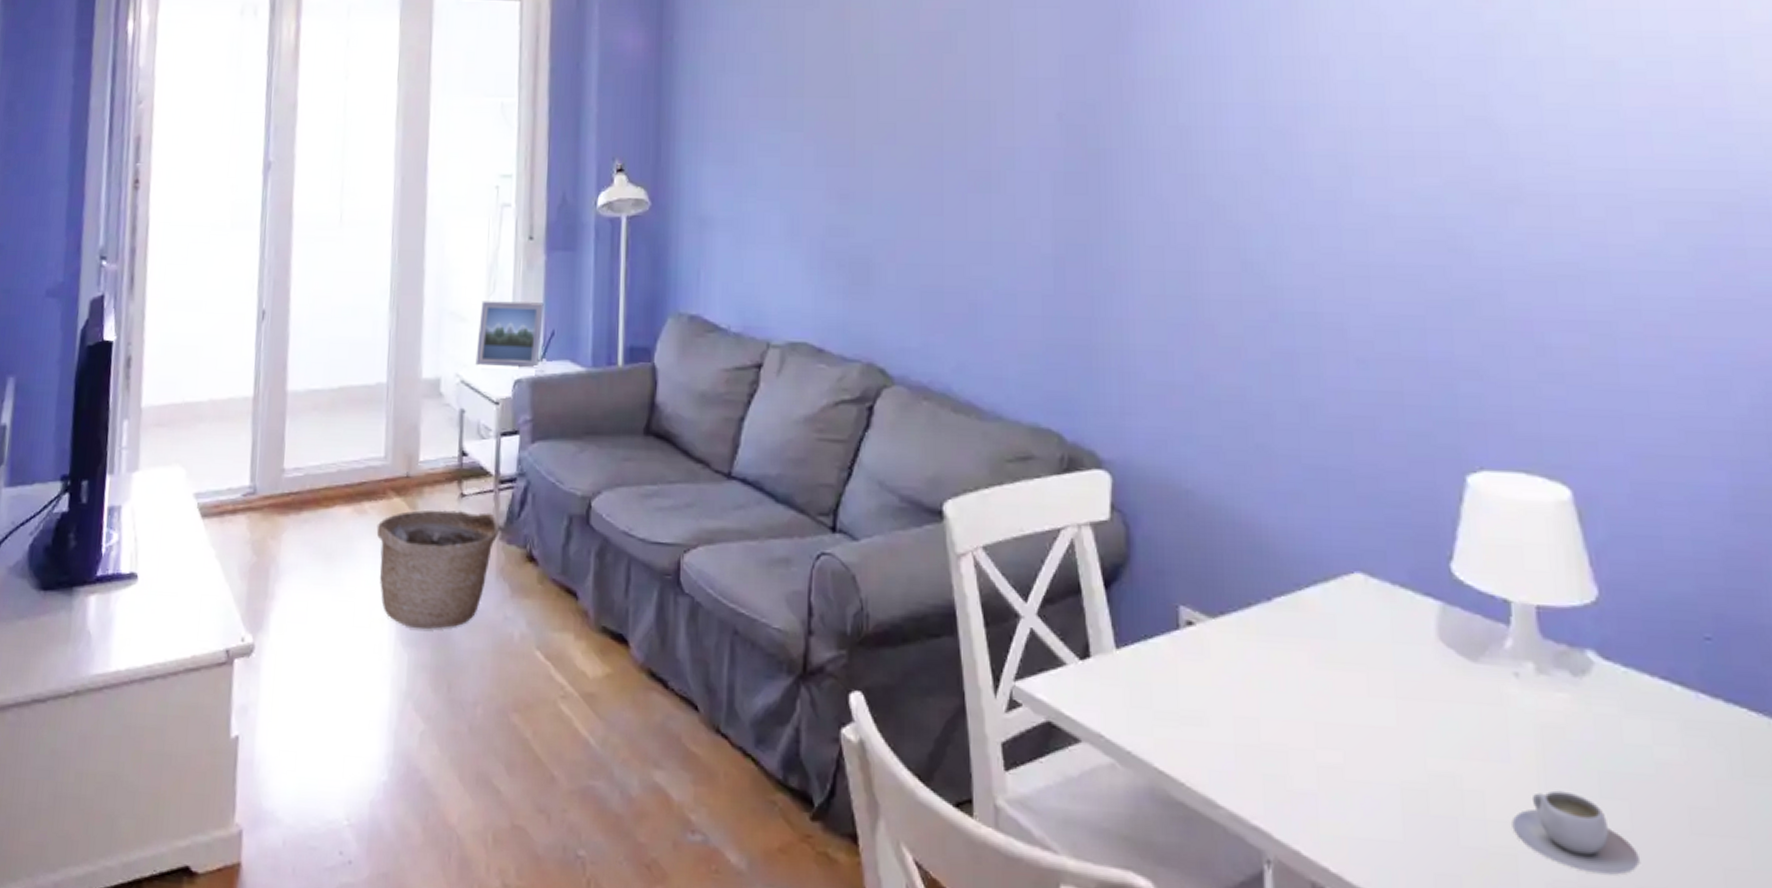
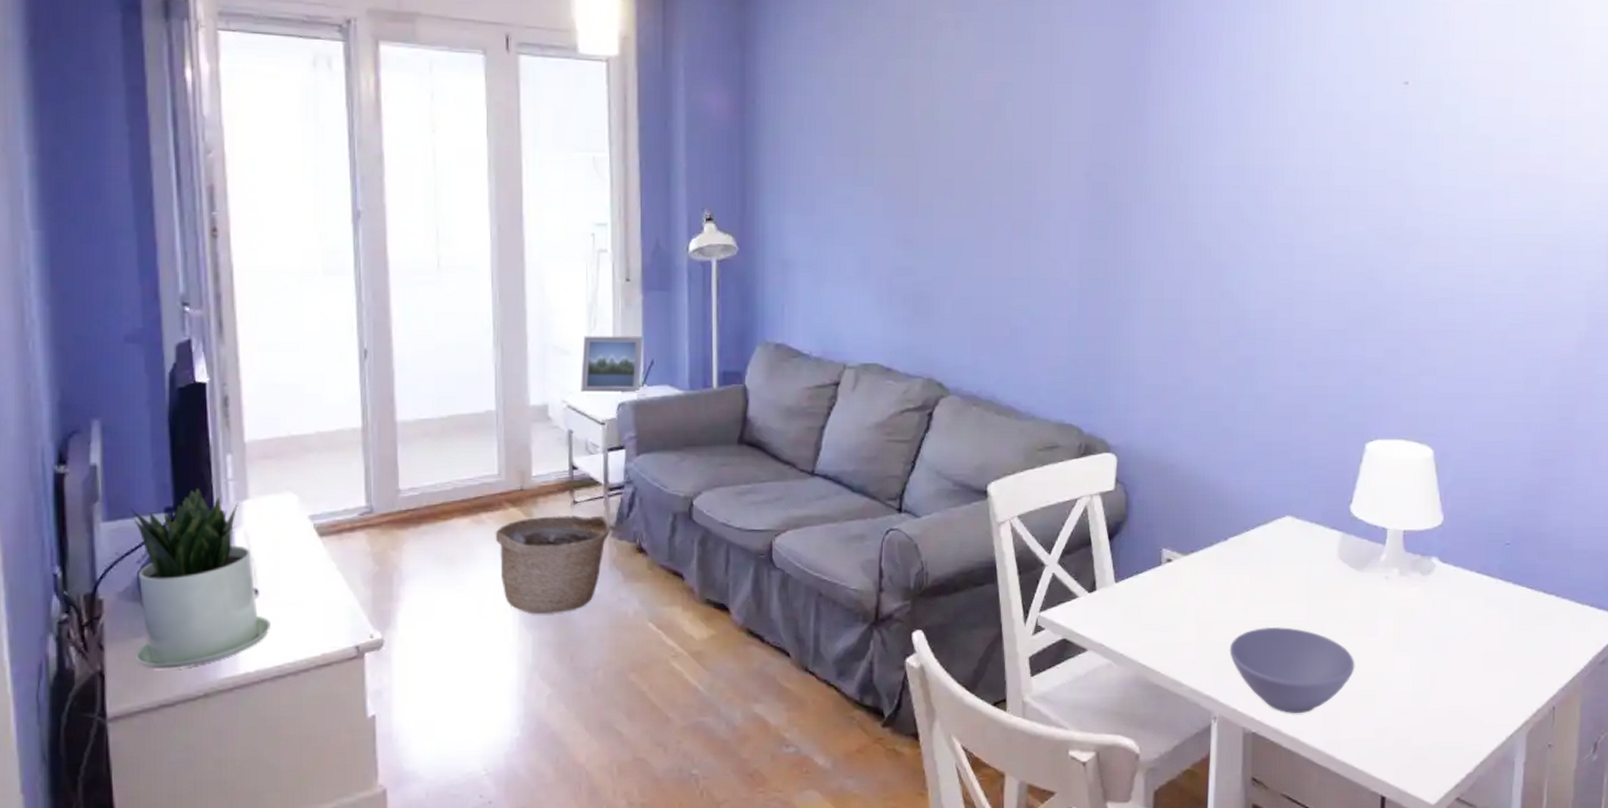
planter: none [15,456,146,659] -> present [130,488,270,670]
bowl: none [1284,732,1479,870] -> present [1229,626,1355,713]
teacup: present [1512,790,1640,875] -> none [1375,651,1451,701]

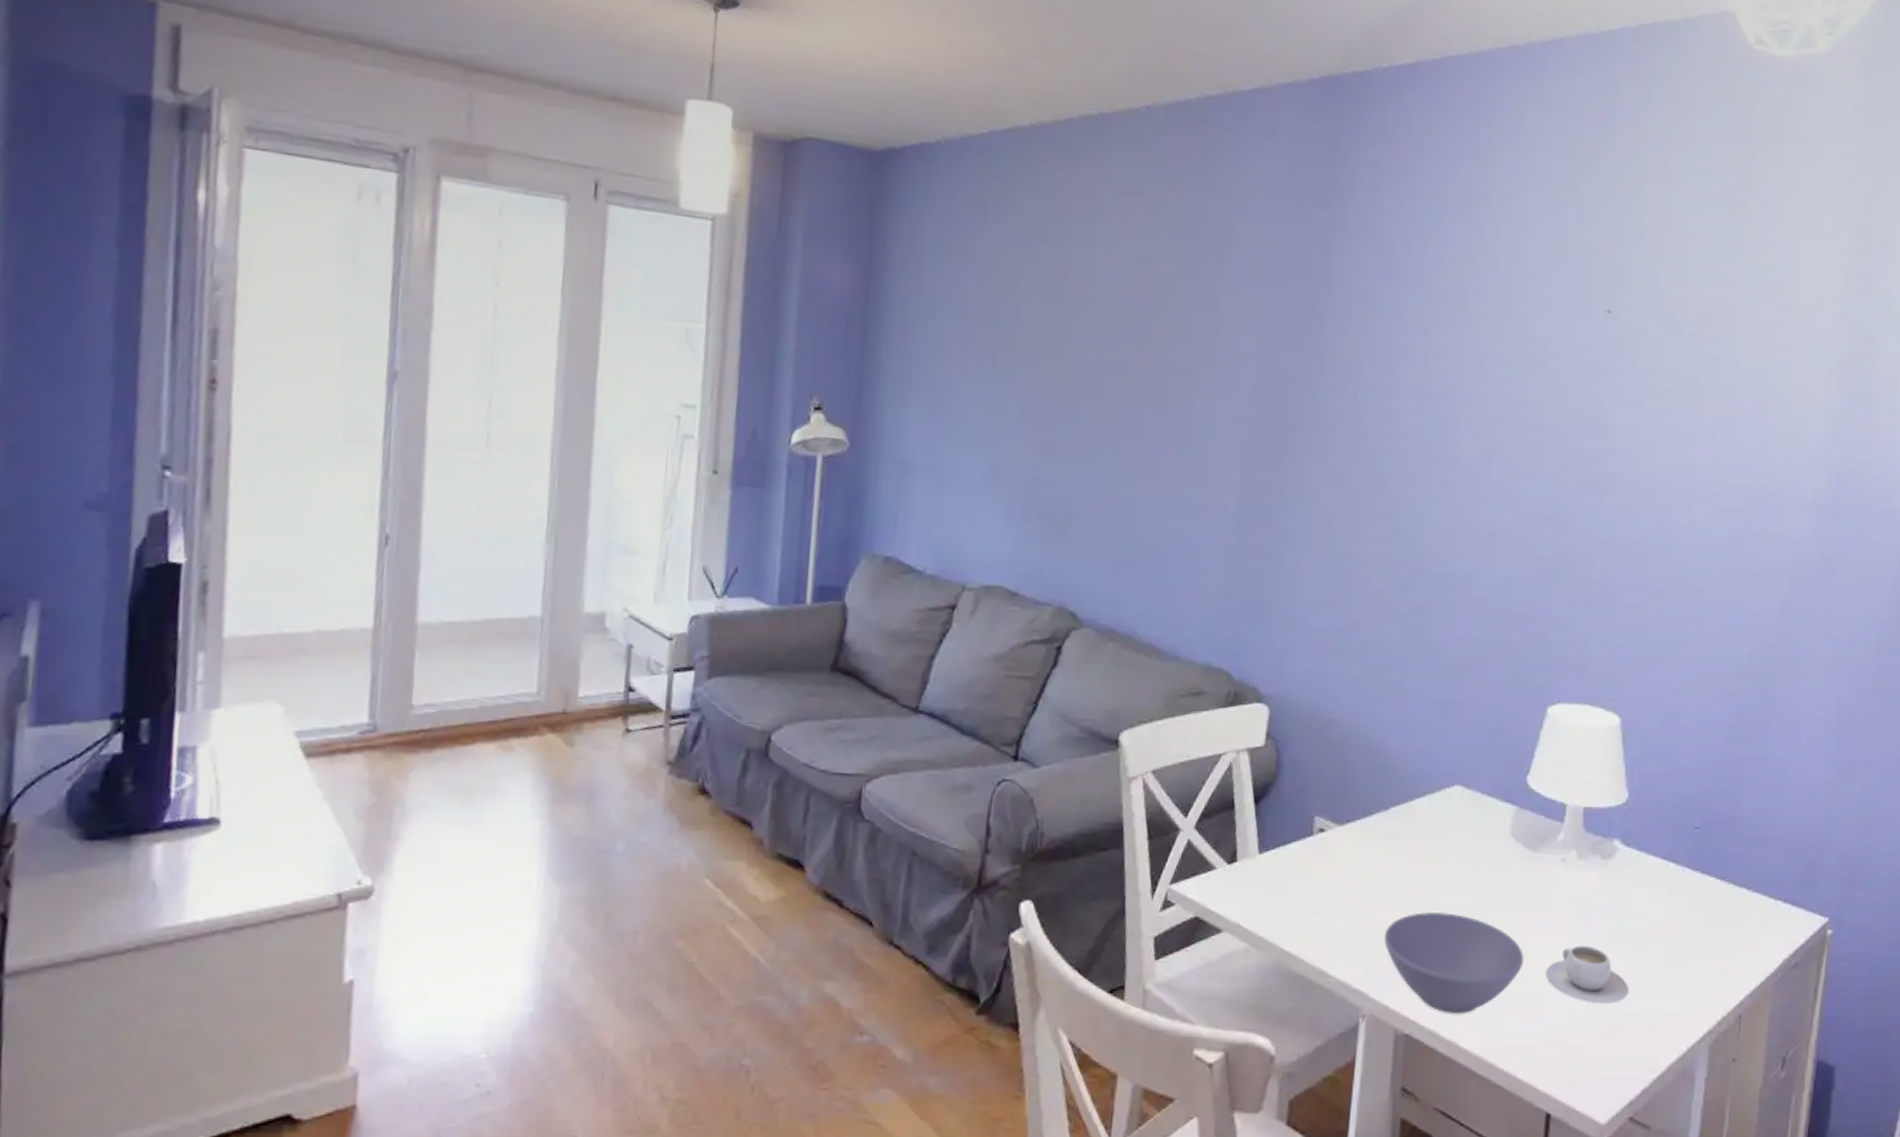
planter: present [130,488,270,670] -> none [50,691,232,914]
basket: present [495,515,610,614] -> none [525,745,669,863]
picture frame: present [581,336,643,393] -> none [647,534,727,605]
teacup: none [1375,651,1451,701] -> present [1545,945,1629,1004]

